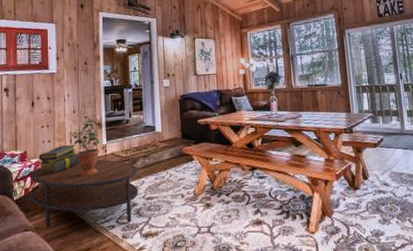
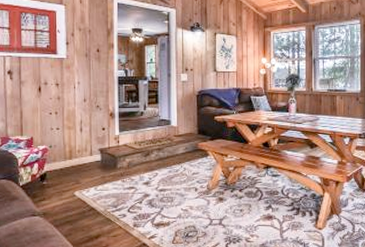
coffee table: present [30,159,138,228] -> none [37,150,150,214]
stack of books: present [38,144,80,174] -> none [46,133,91,161]
potted plant: present [71,117,100,176] -> none [82,107,112,166]

